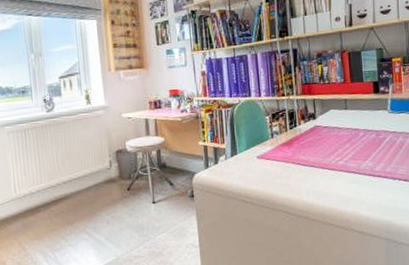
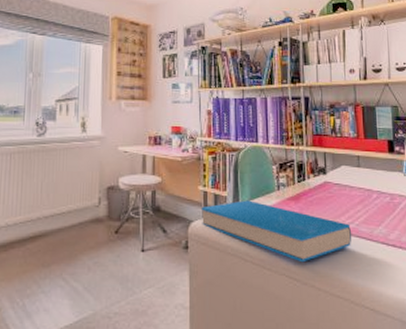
book: none [202,149,341,199] -> present [201,200,352,263]

